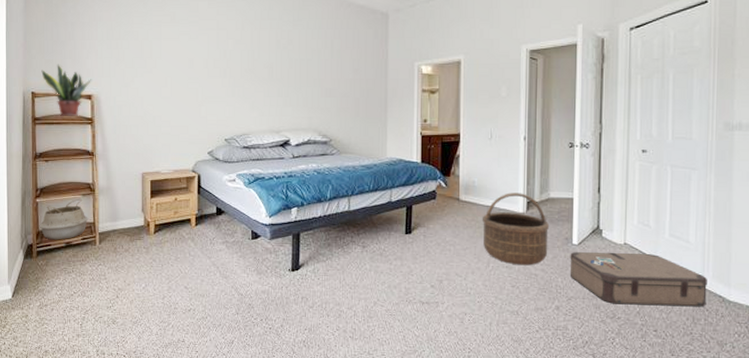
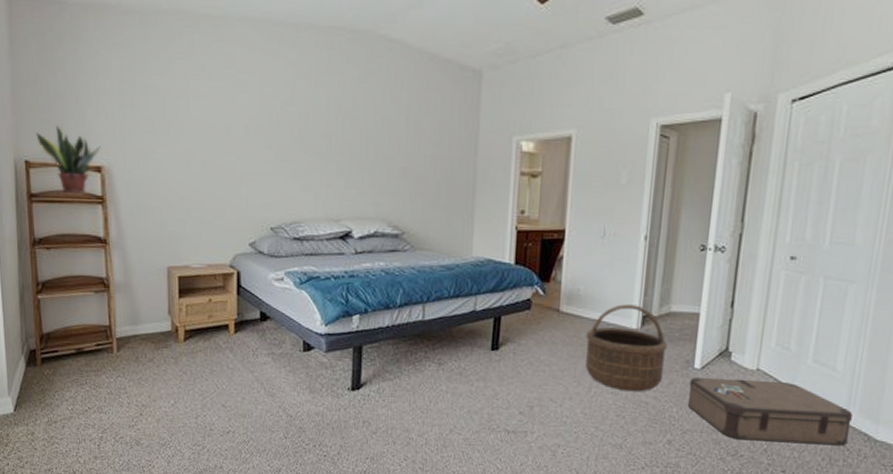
woven basket: present [39,198,88,240] -> none [42,296,103,346]

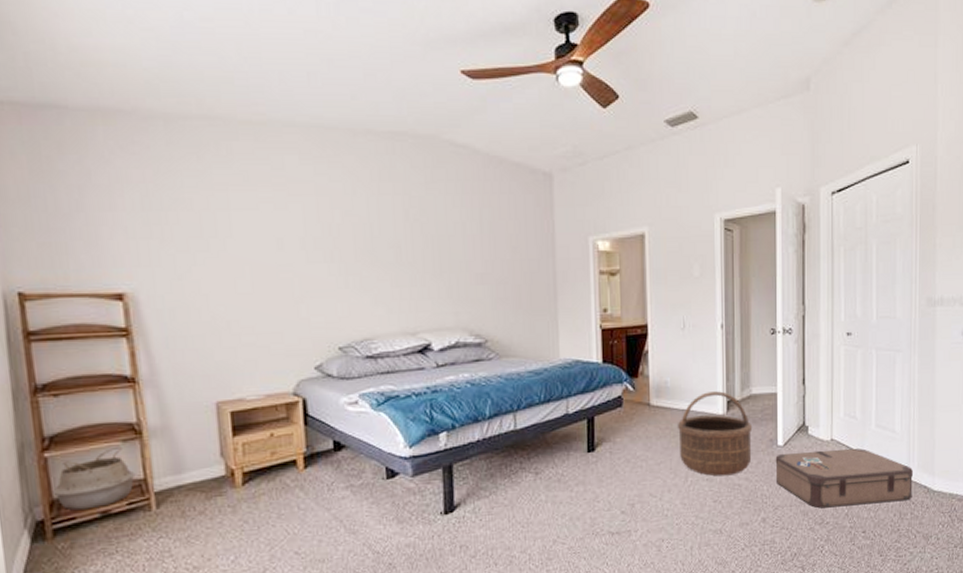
potted plant: present [36,125,100,193] -> none [32,248,121,327]
woven basket: none [42,296,103,346] -> present [52,446,136,511]

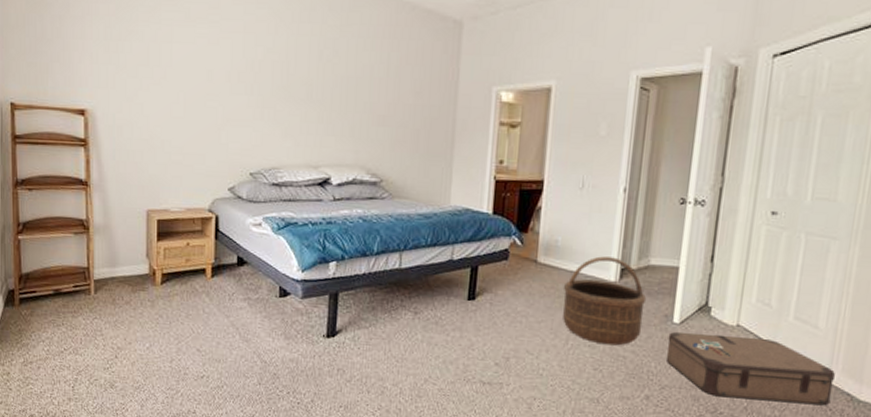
woven basket: present [52,446,136,511] -> none [22,237,82,287]

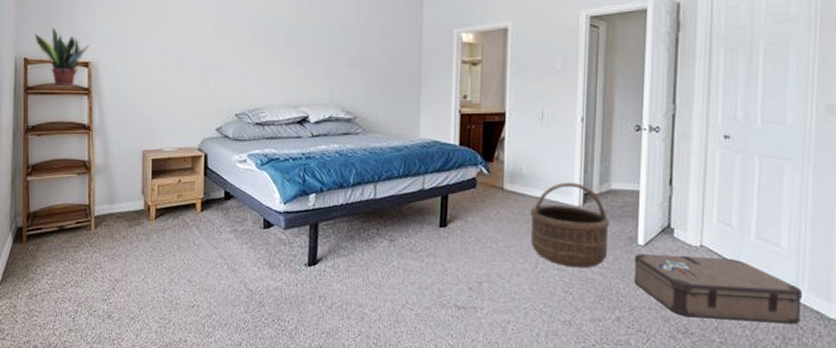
potted plant: none [22,68,85,136] -> present [35,27,89,86]

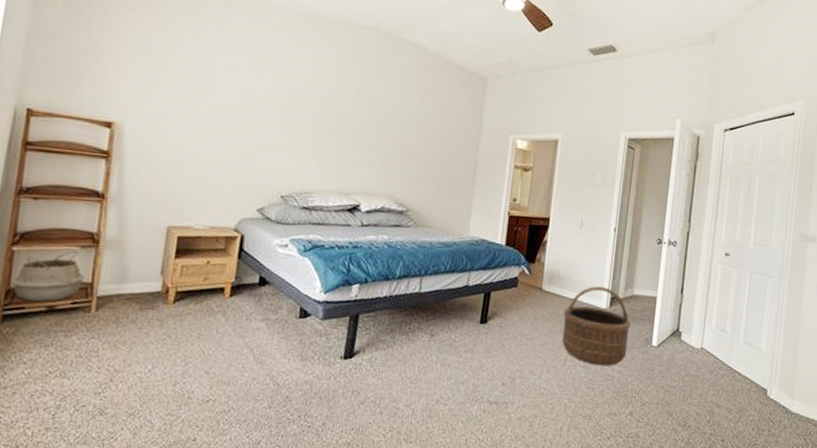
woven basket: none [30,177,83,224] -> present [11,250,85,303]
potted plant: present [35,27,89,86] -> none [45,78,115,147]
suitcase: present [634,254,802,325] -> none [647,354,774,418]

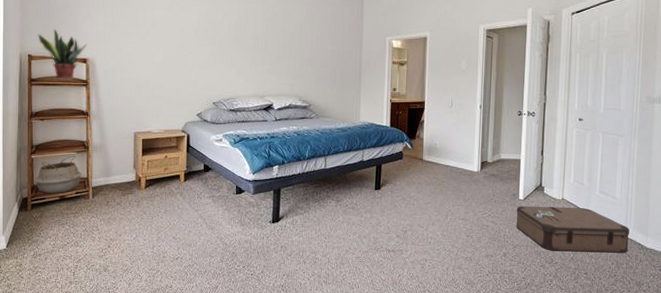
potted plant: none [45,78,115,147] -> present [38,29,87,78]
basket: present [562,286,631,366] -> none [442,154,500,218]
suitcase: none [647,354,774,418] -> present [516,206,629,253]

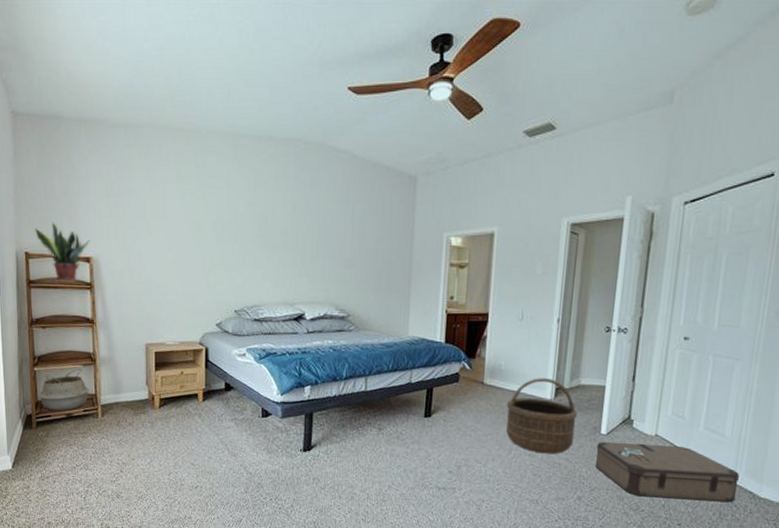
basket: none [442,154,500,218] -> present [506,378,578,454]

